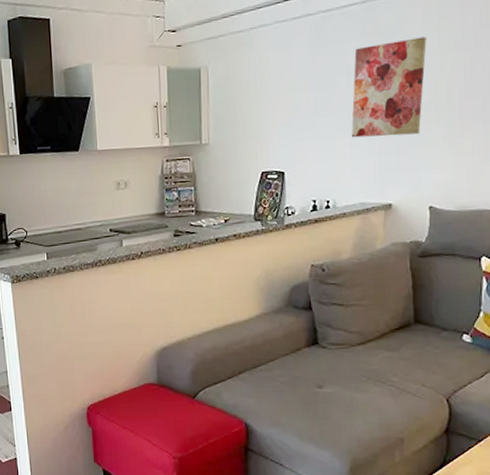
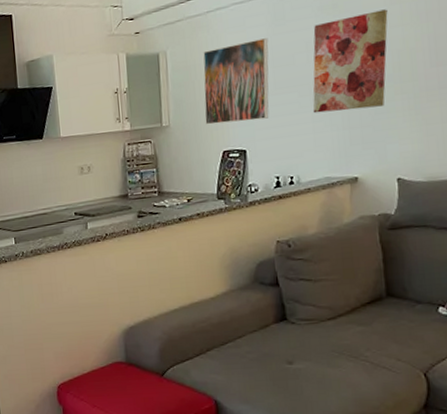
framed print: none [244,59,310,145] -> present [203,38,269,125]

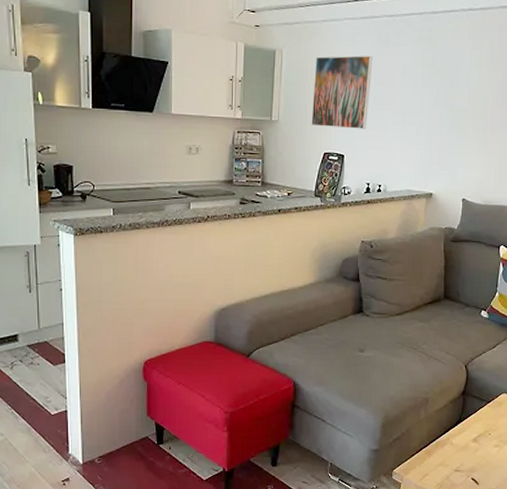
wall art: present [312,9,388,114] -> none [403,51,470,135]

